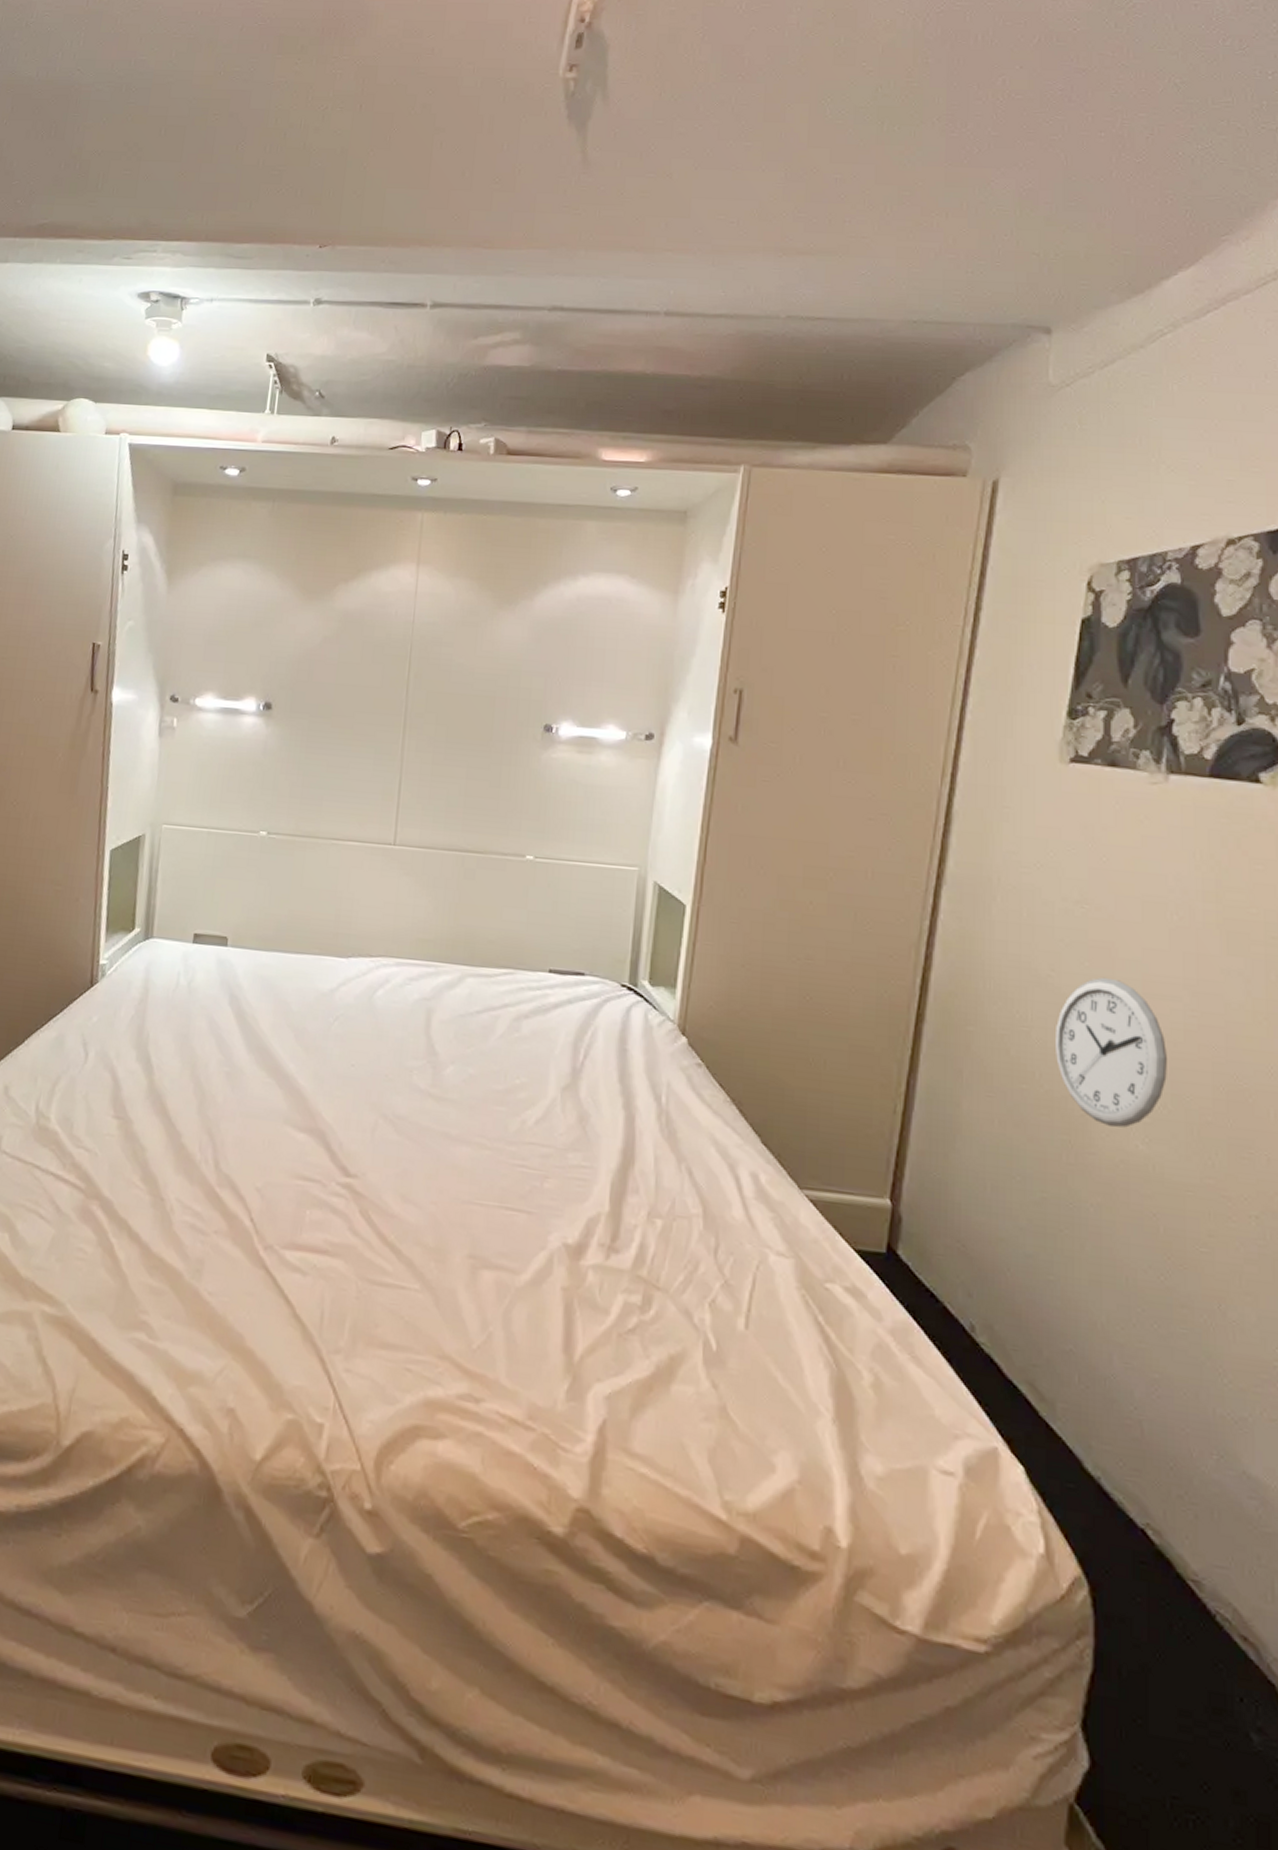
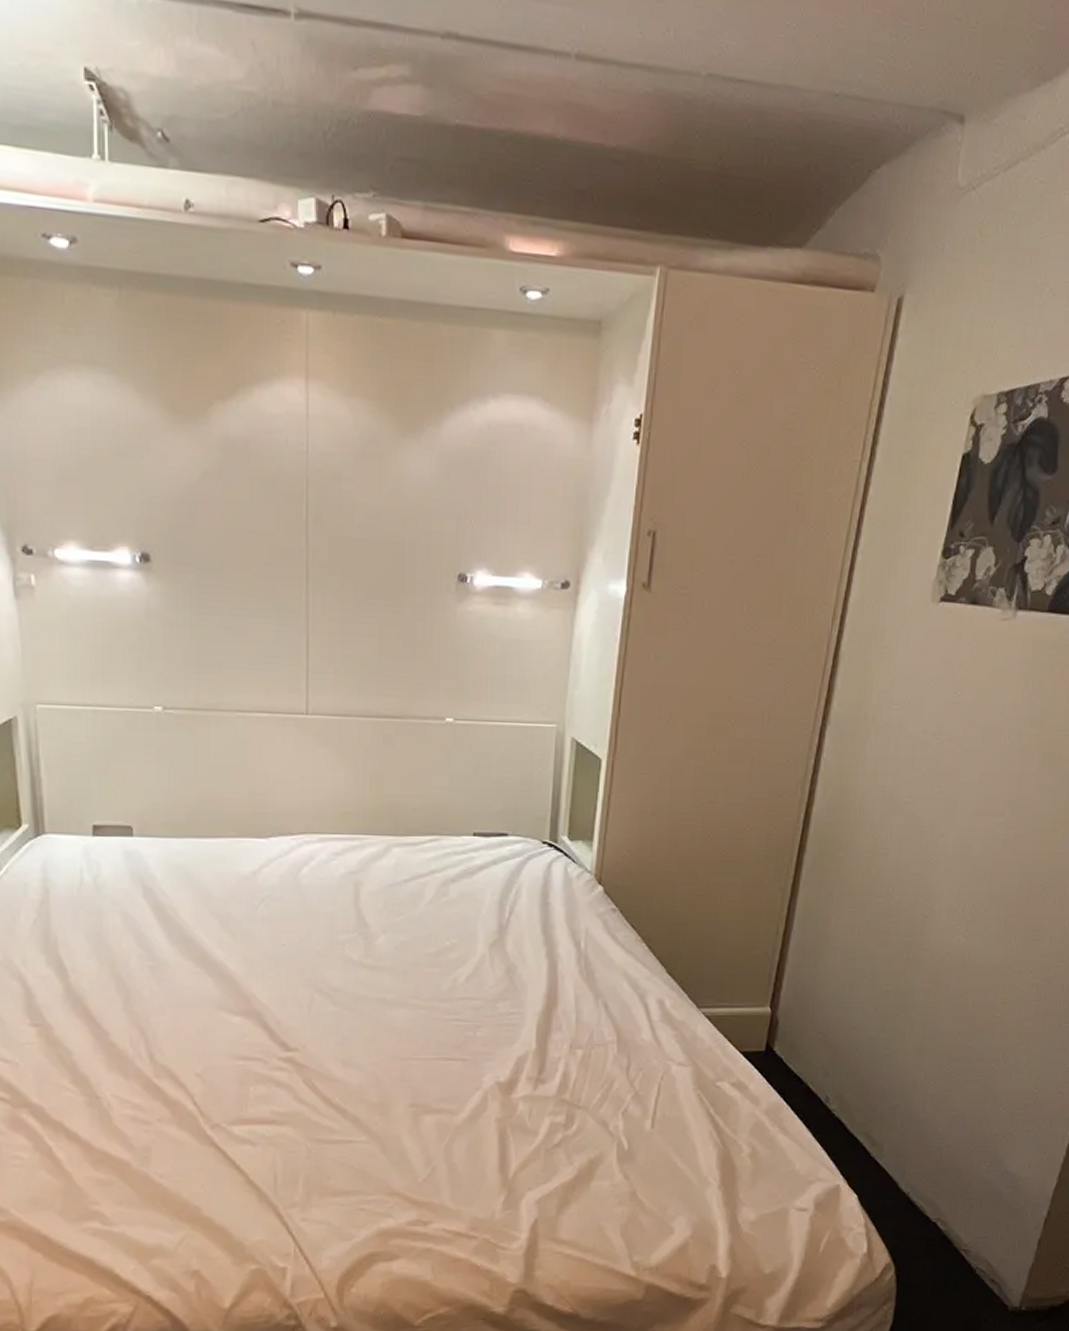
wall clock: present [1054,977,1168,1128] -> none [906,800,990,927]

